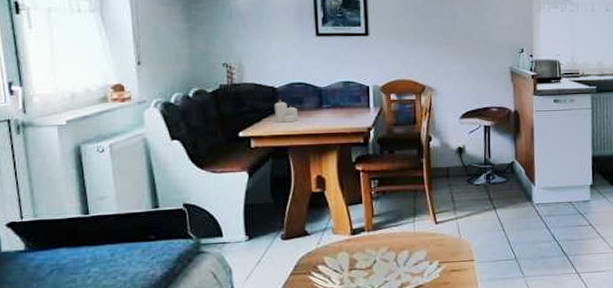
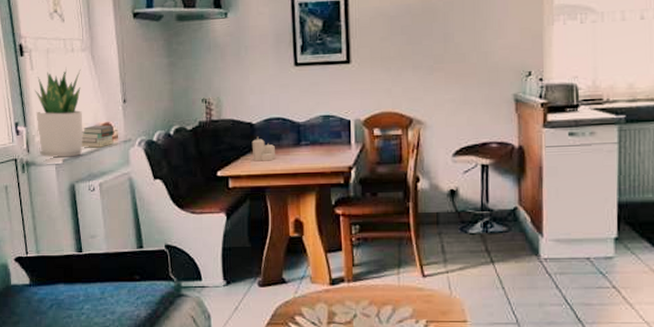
planter: none [33,27,91,119] -> present [35,67,83,158]
books: none [88,86,127,109] -> present [81,125,115,148]

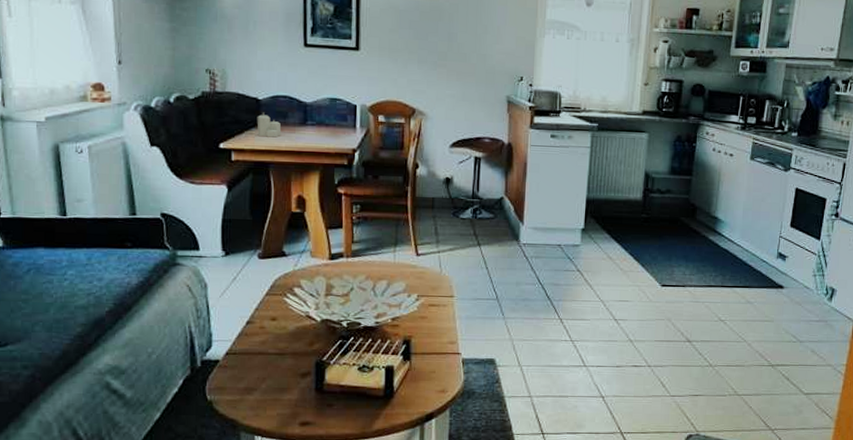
planter: present [35,67,83,158] -> none [13,18,71,116]
books: present [81,125,115,148] -> none [67,84,107,109]

